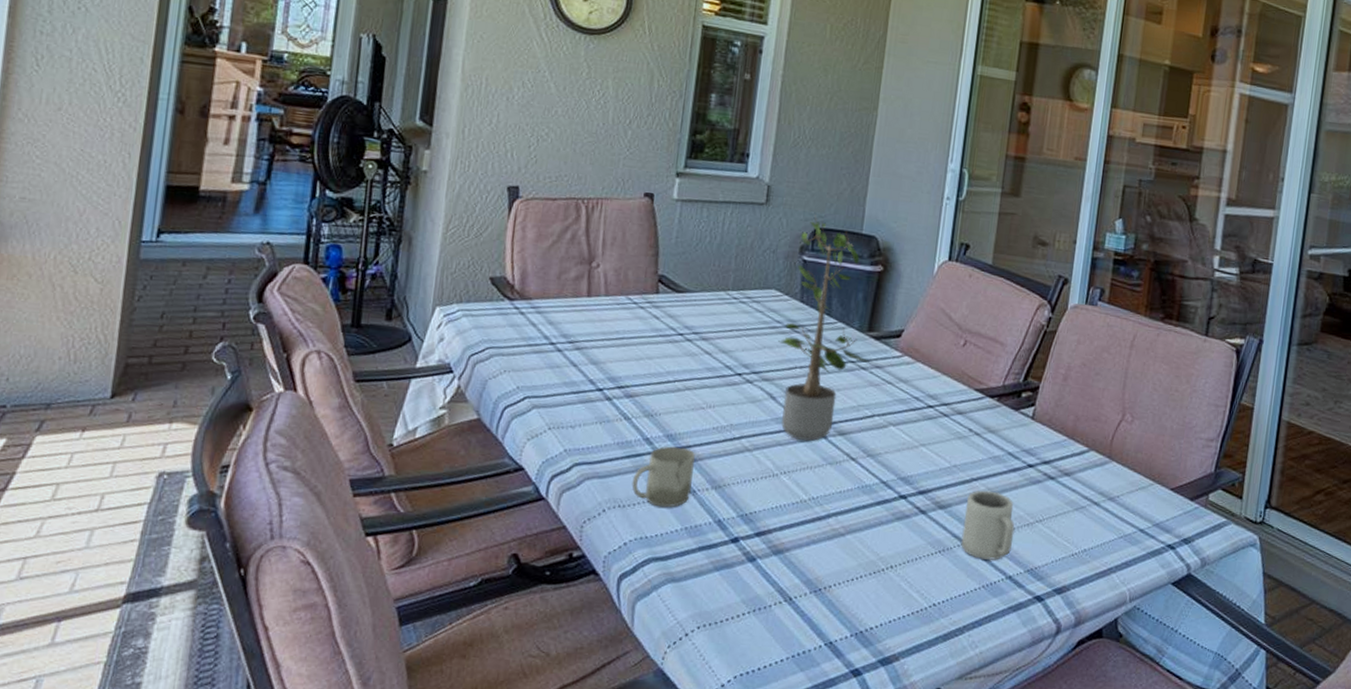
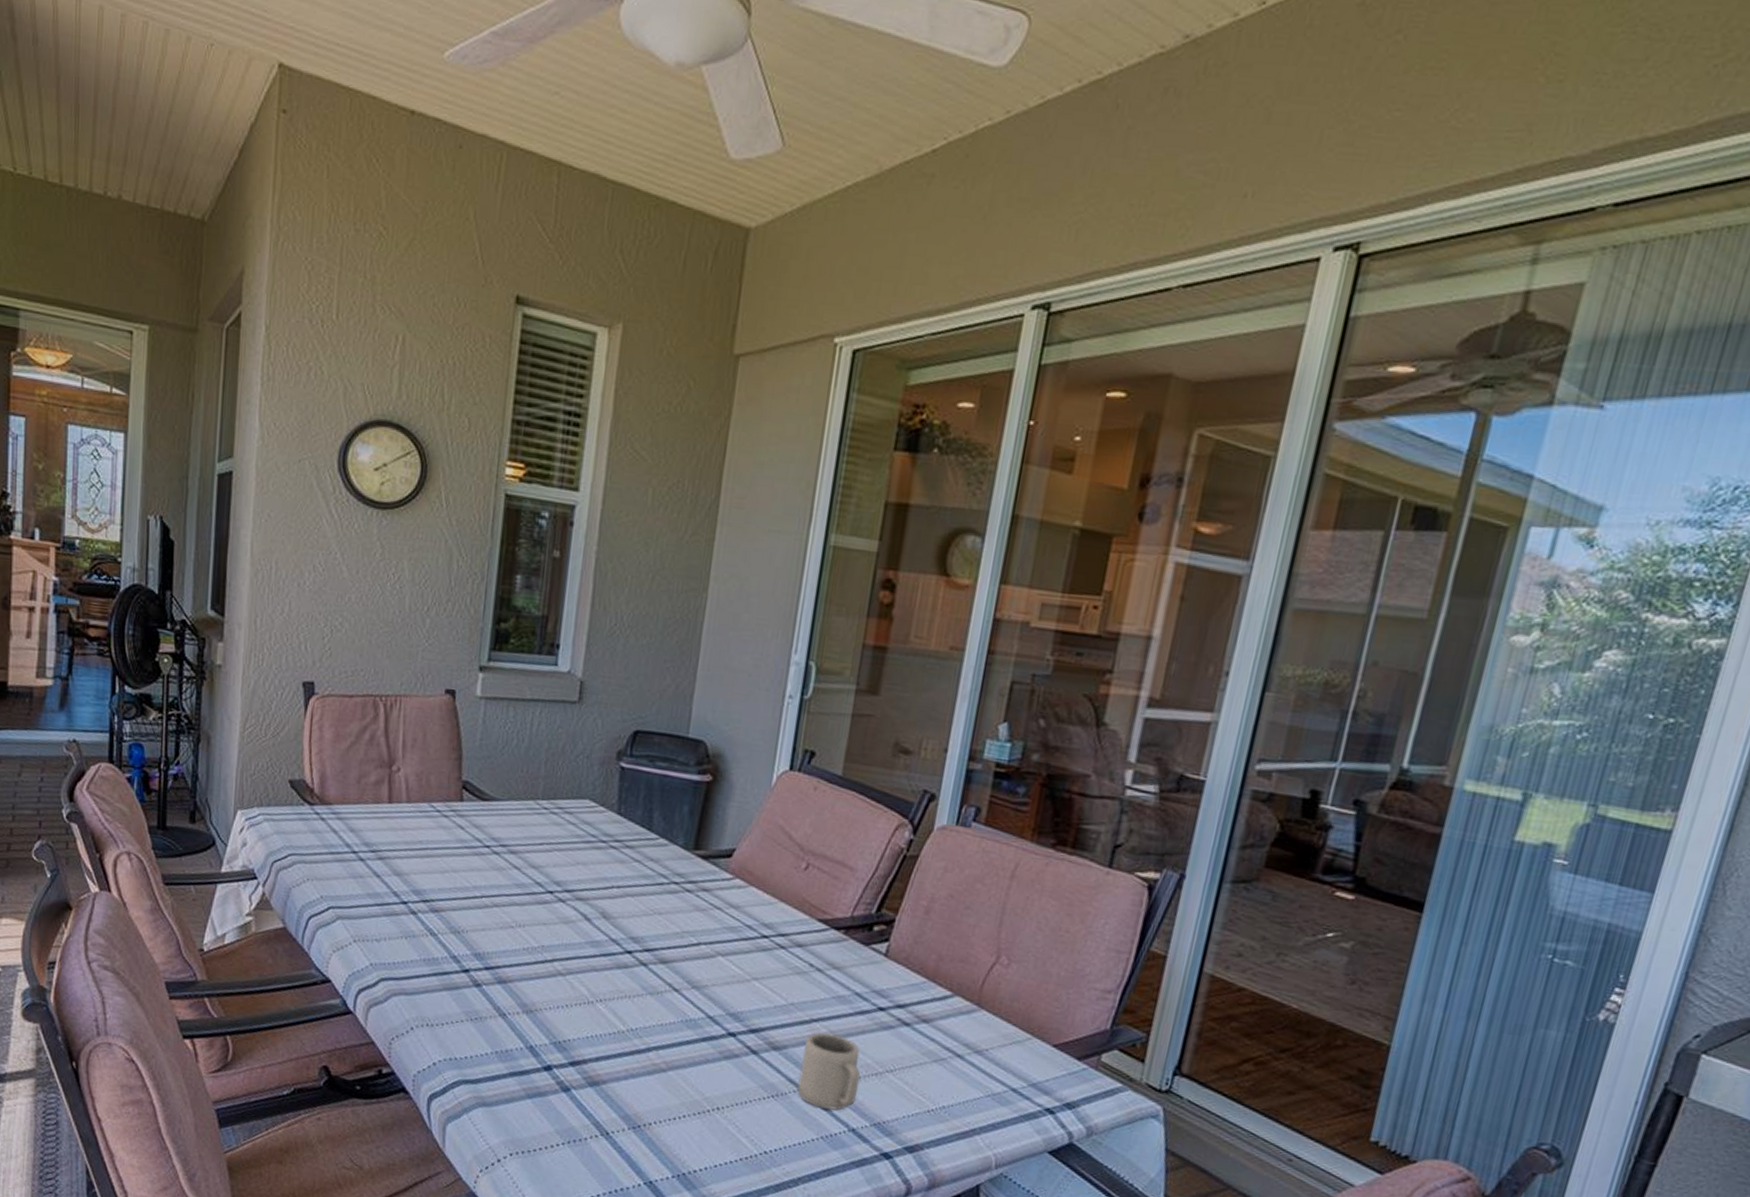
cup: present [632,446,695,508] -> none [439,965,505,1030]
potted plant: present [778,215,869,441] -> none [593,715,695,968]

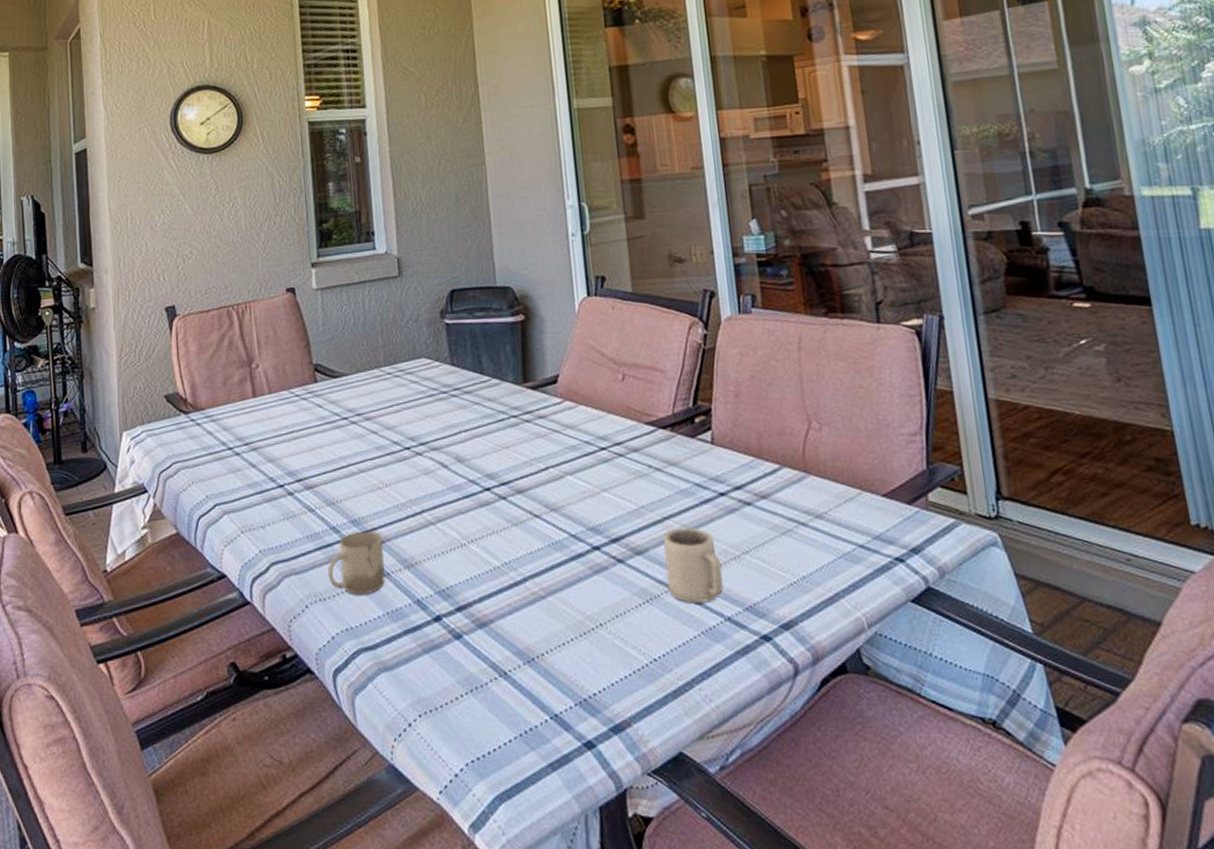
cup: none [439,965,505,1030] -> present [327,530,385,595]

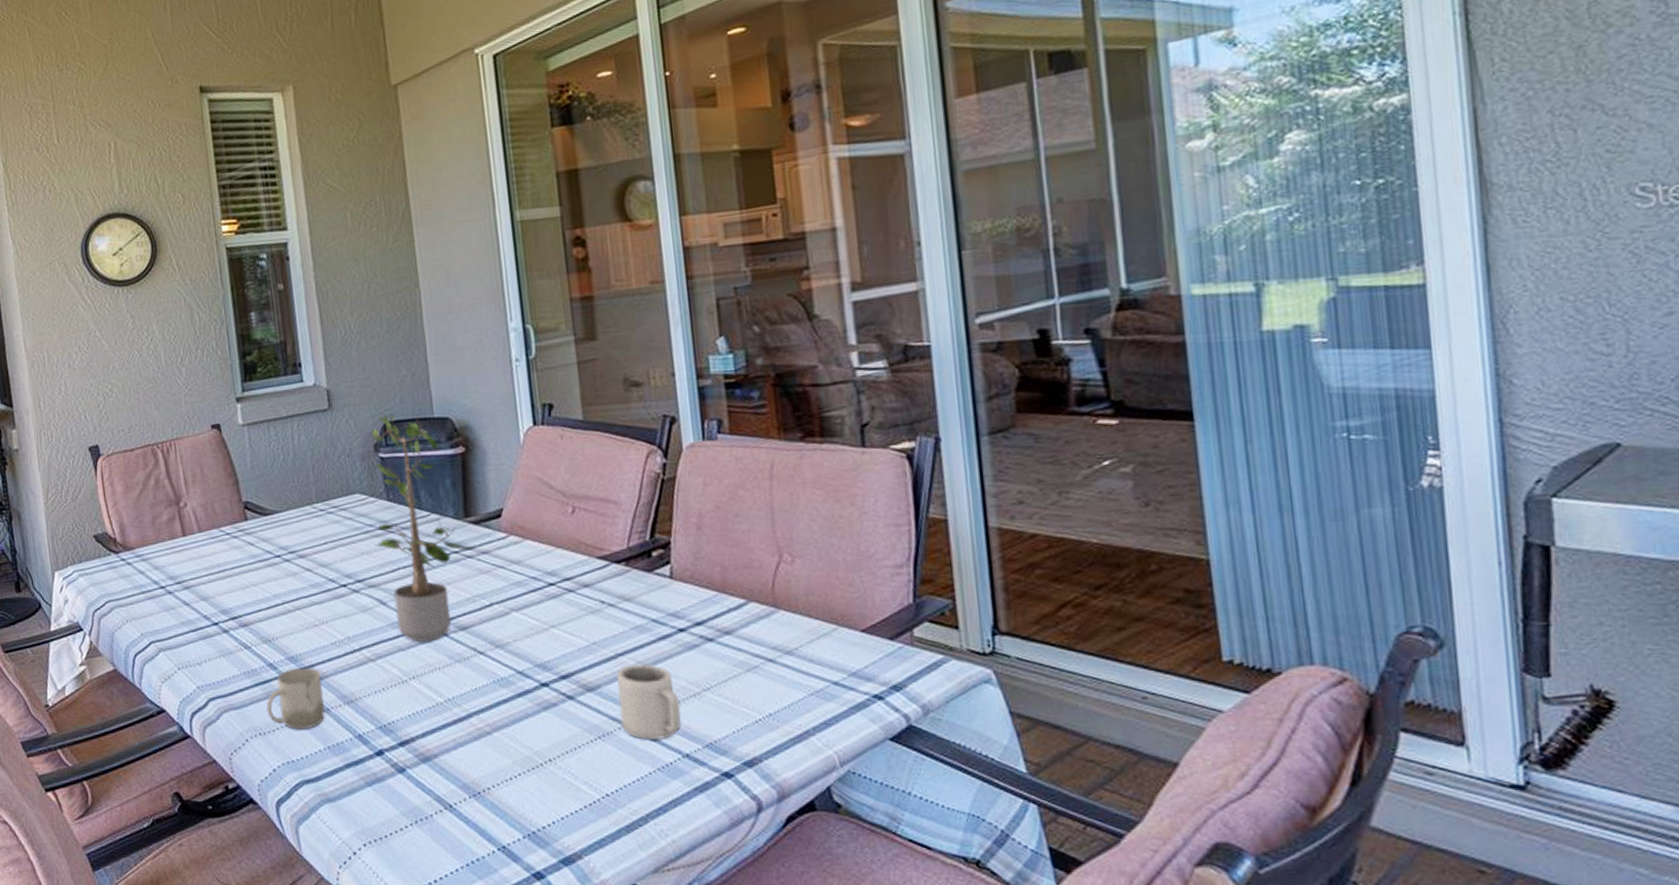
potted plant: none [438,277,532,505] -> present [371,409,474,642]

